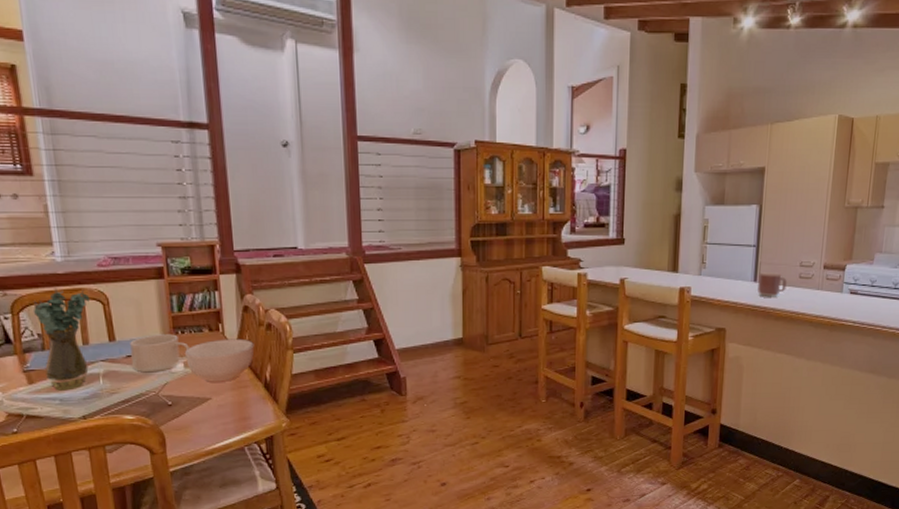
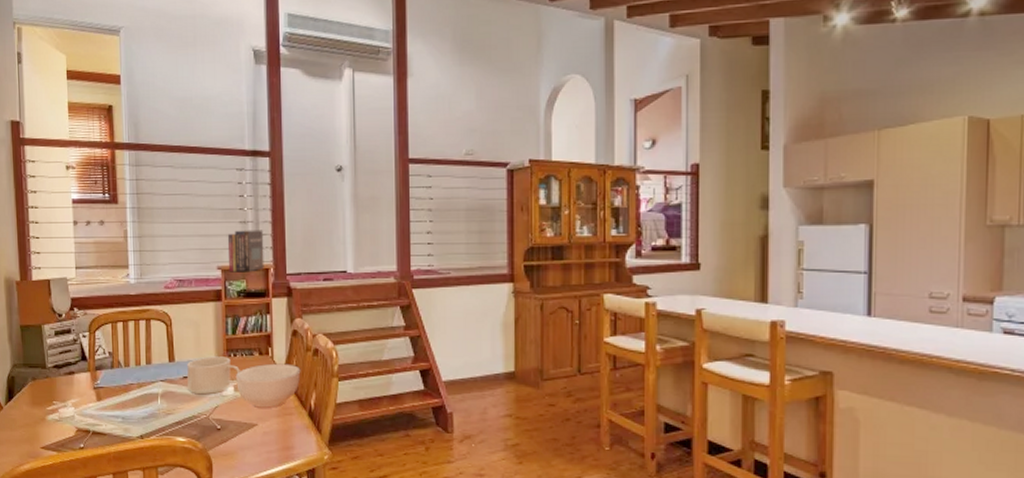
vase: present [33,288,90,391] -> none [107,308,156,409]
books: none [166,205,210,249] -> present [227,230,264,272]
mug: present [757,272,788,296] -> none [873,305,914,334]

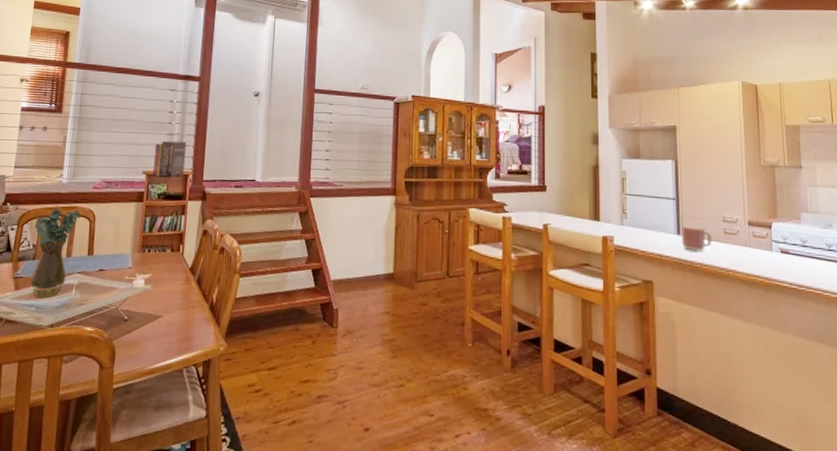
vase: none [107,308,156,409] -> present [29,205,81,299]
cup: present [187,356,240,396] -> none [102,251,152,288]
bowl: present [235,363,301,409] -> none [147,259,207,302]
mug: none [873,305,914,334] -> present [682,225,713,250]

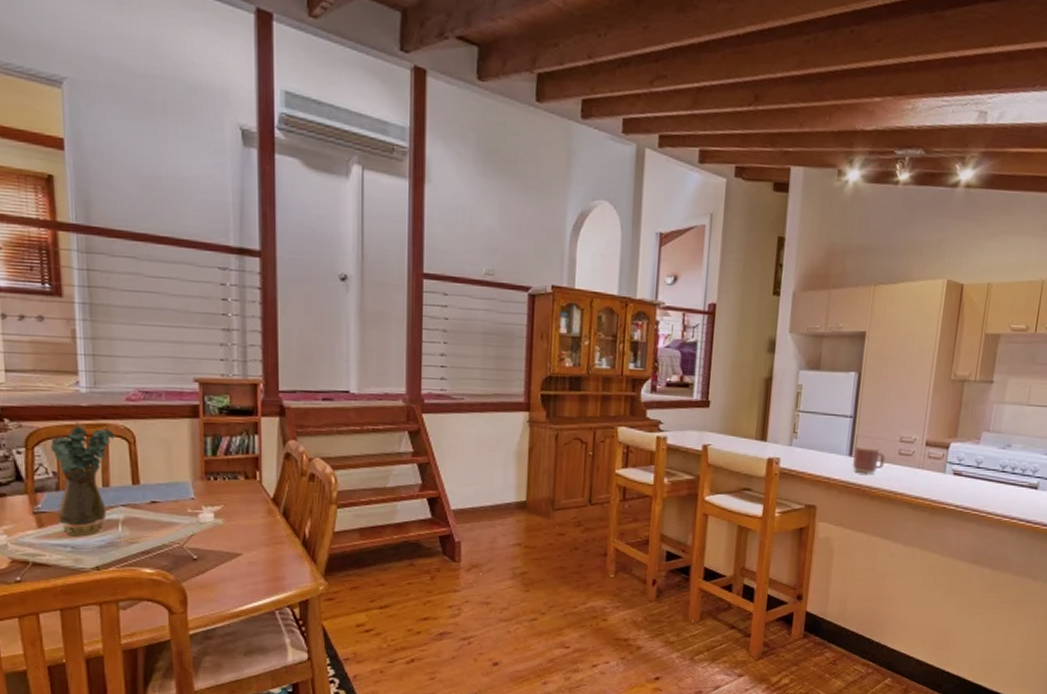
books: present [153,140,187,178] -> none [206,338,252,387]

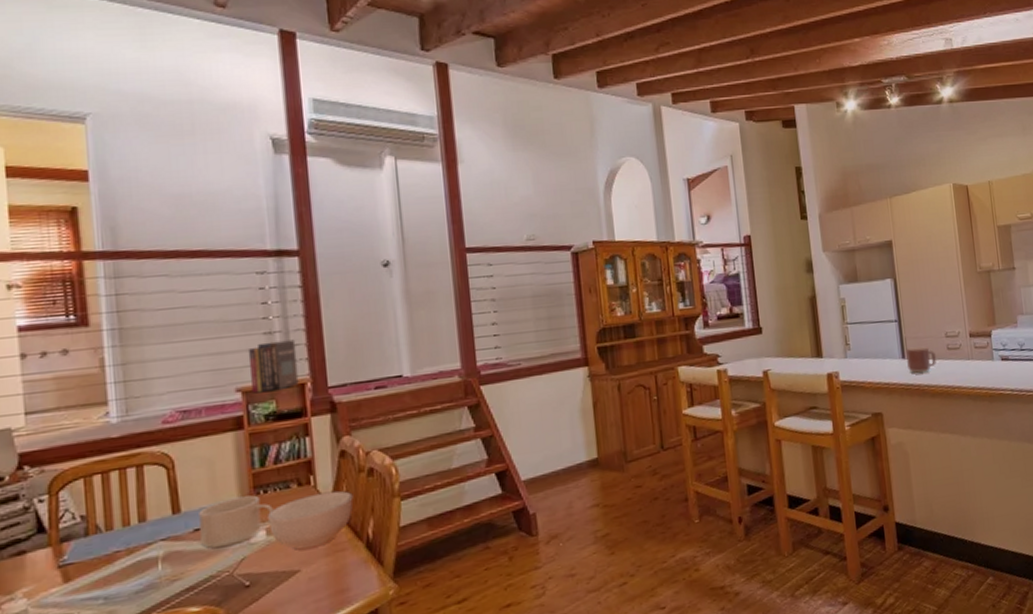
vase: present [49,422,115,537] -> none [76,454,151,587]
cup: none [156,479,222,523] -> present [199,495,273,550]
books: none [206,338,252,387] -> present [247,339,299,394]
bowl: none [215,488,294,538] -> present [266,490,354,551]

